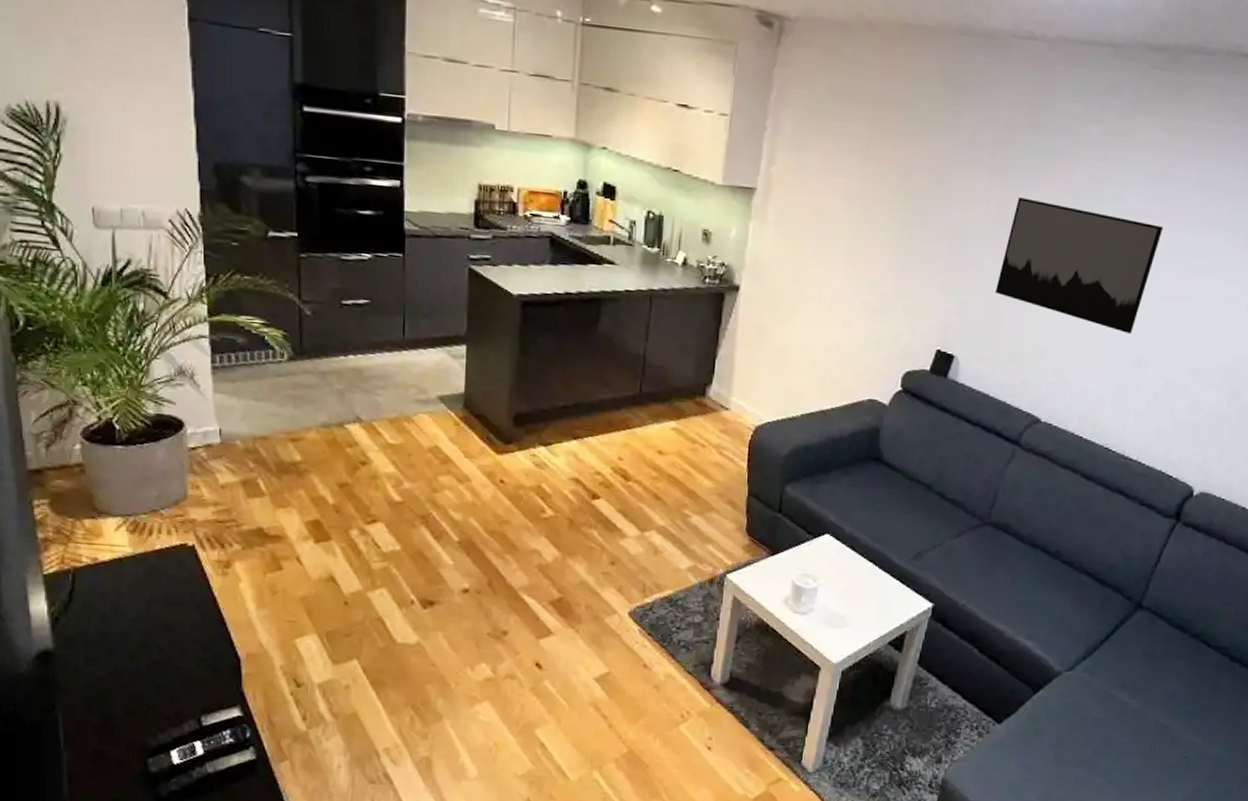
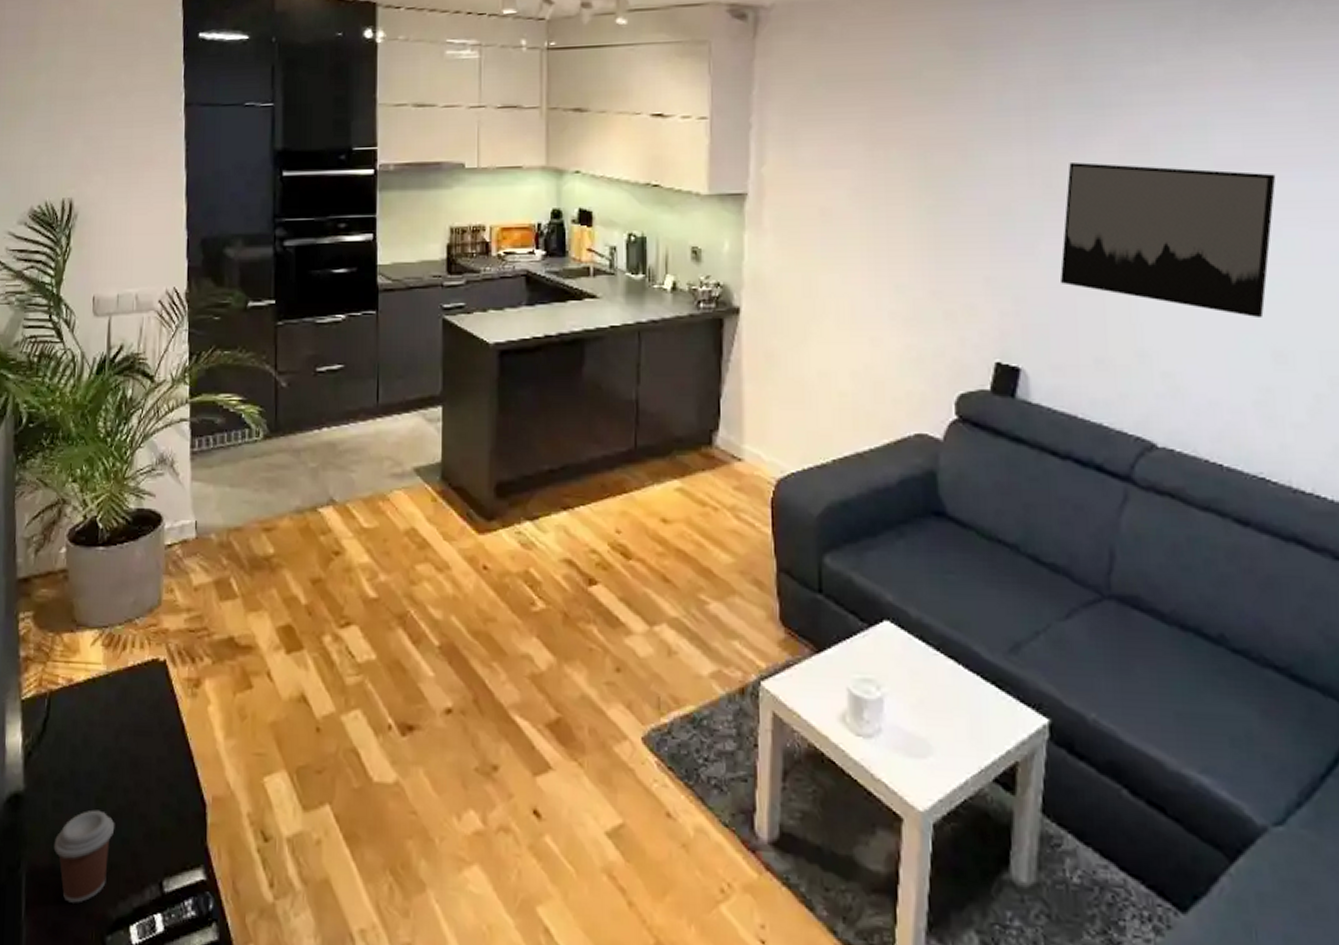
coffee cup: none [89,664,151,735] -> present [53,810,115,903]

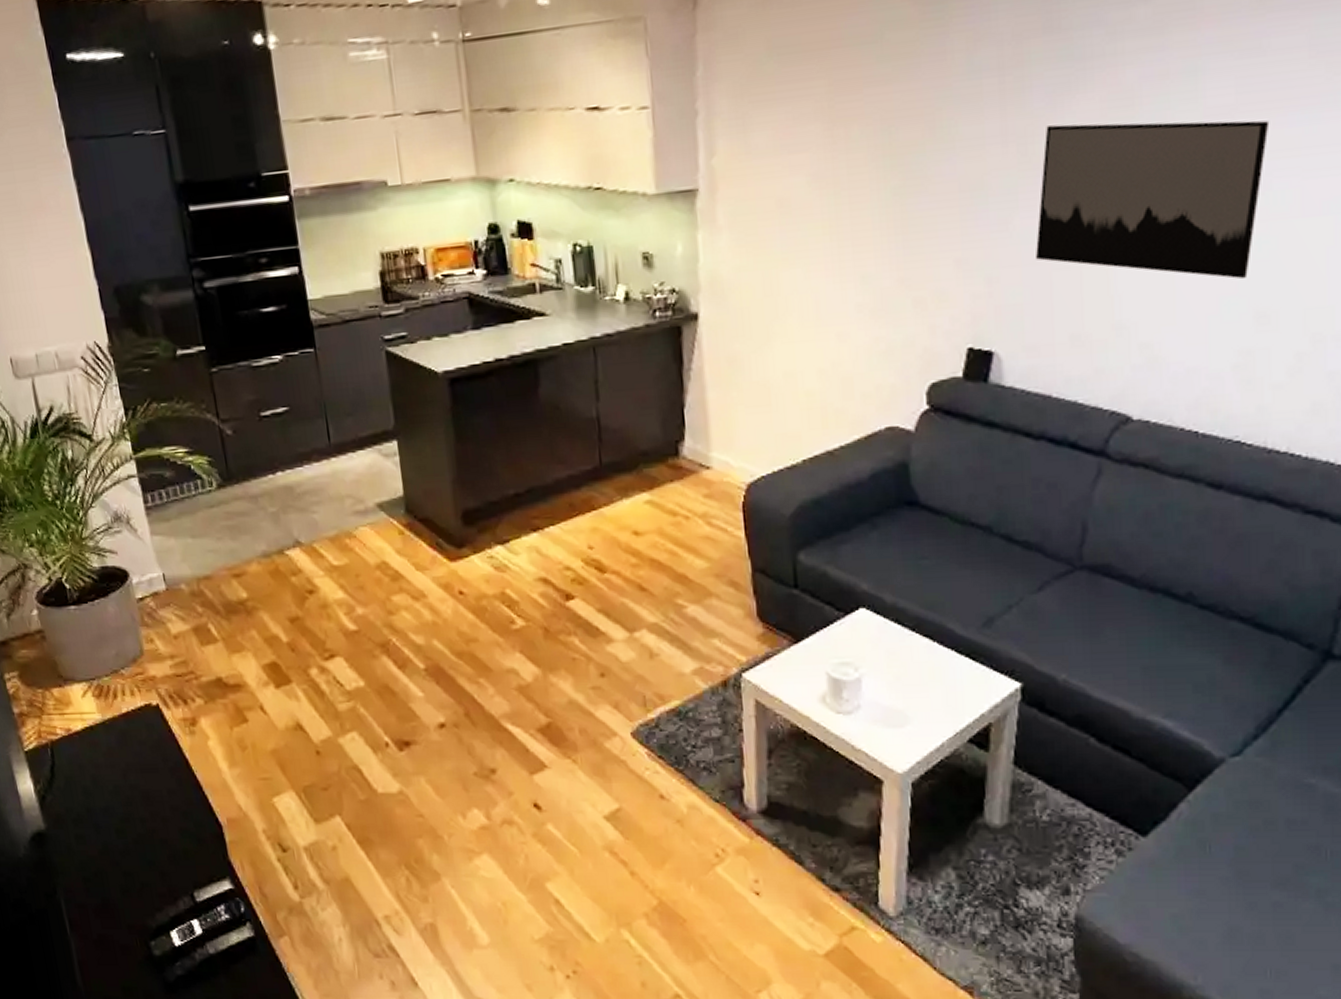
coffee cup: present [53,810,115,903] -> none [84,839,141,918]

